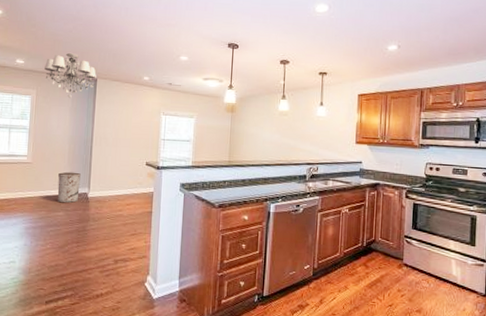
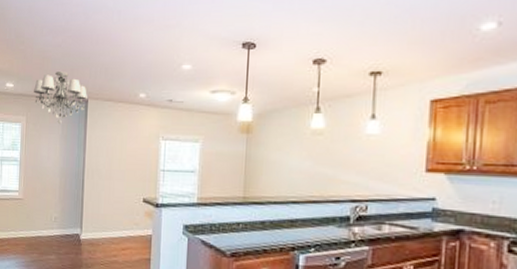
trash can: present [57,171,81,203] -> none [49,209,72,245]

